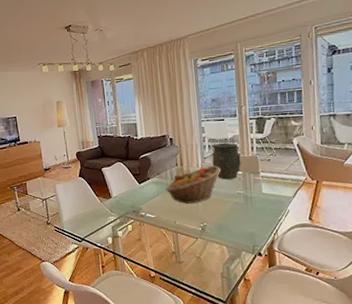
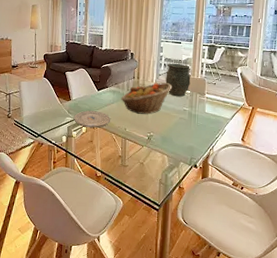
plate: none [117,206,157,225] -> present [74,110,110,128]

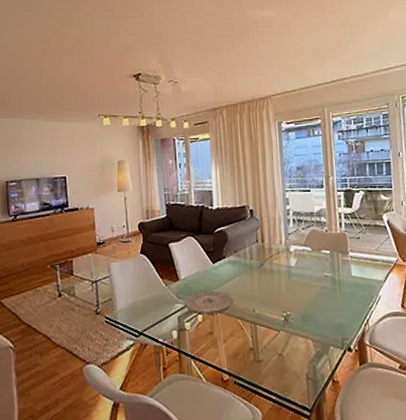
fruit basket: present [121,82,173,114] -> none [243,244,307,288]
vase: present [165,63,191,97] -> none [296,216,329,260]

